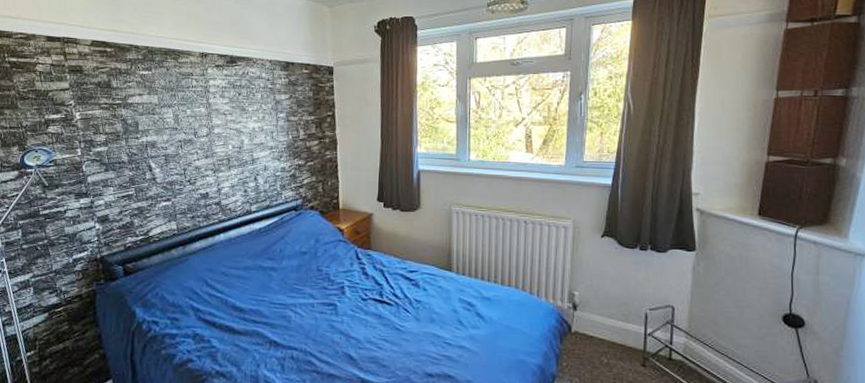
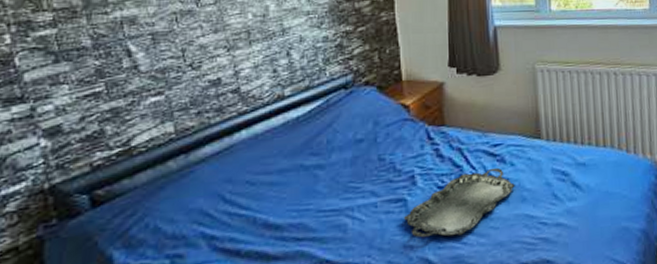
serving tray: none [334,290,426,341] -> present [404,167,515,238]

